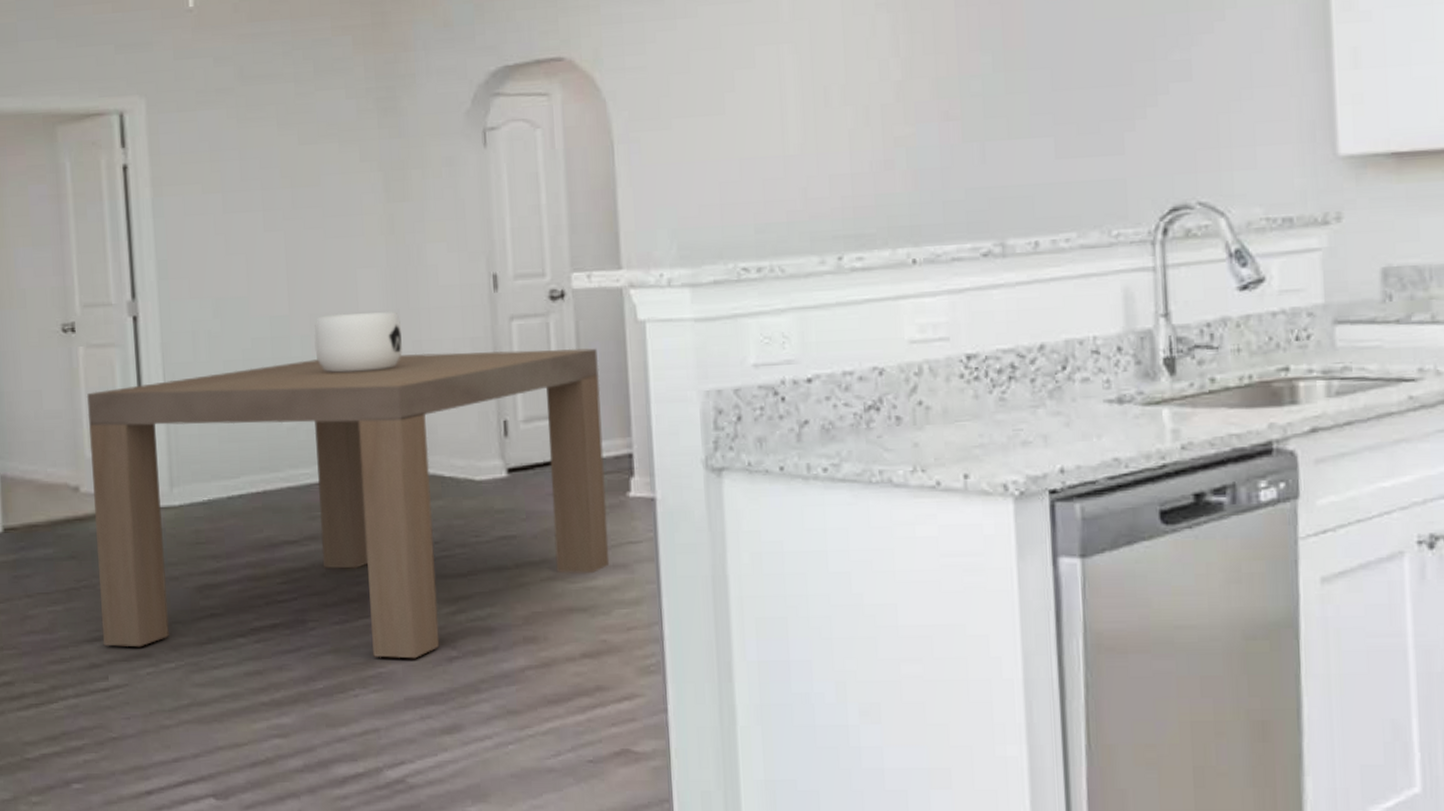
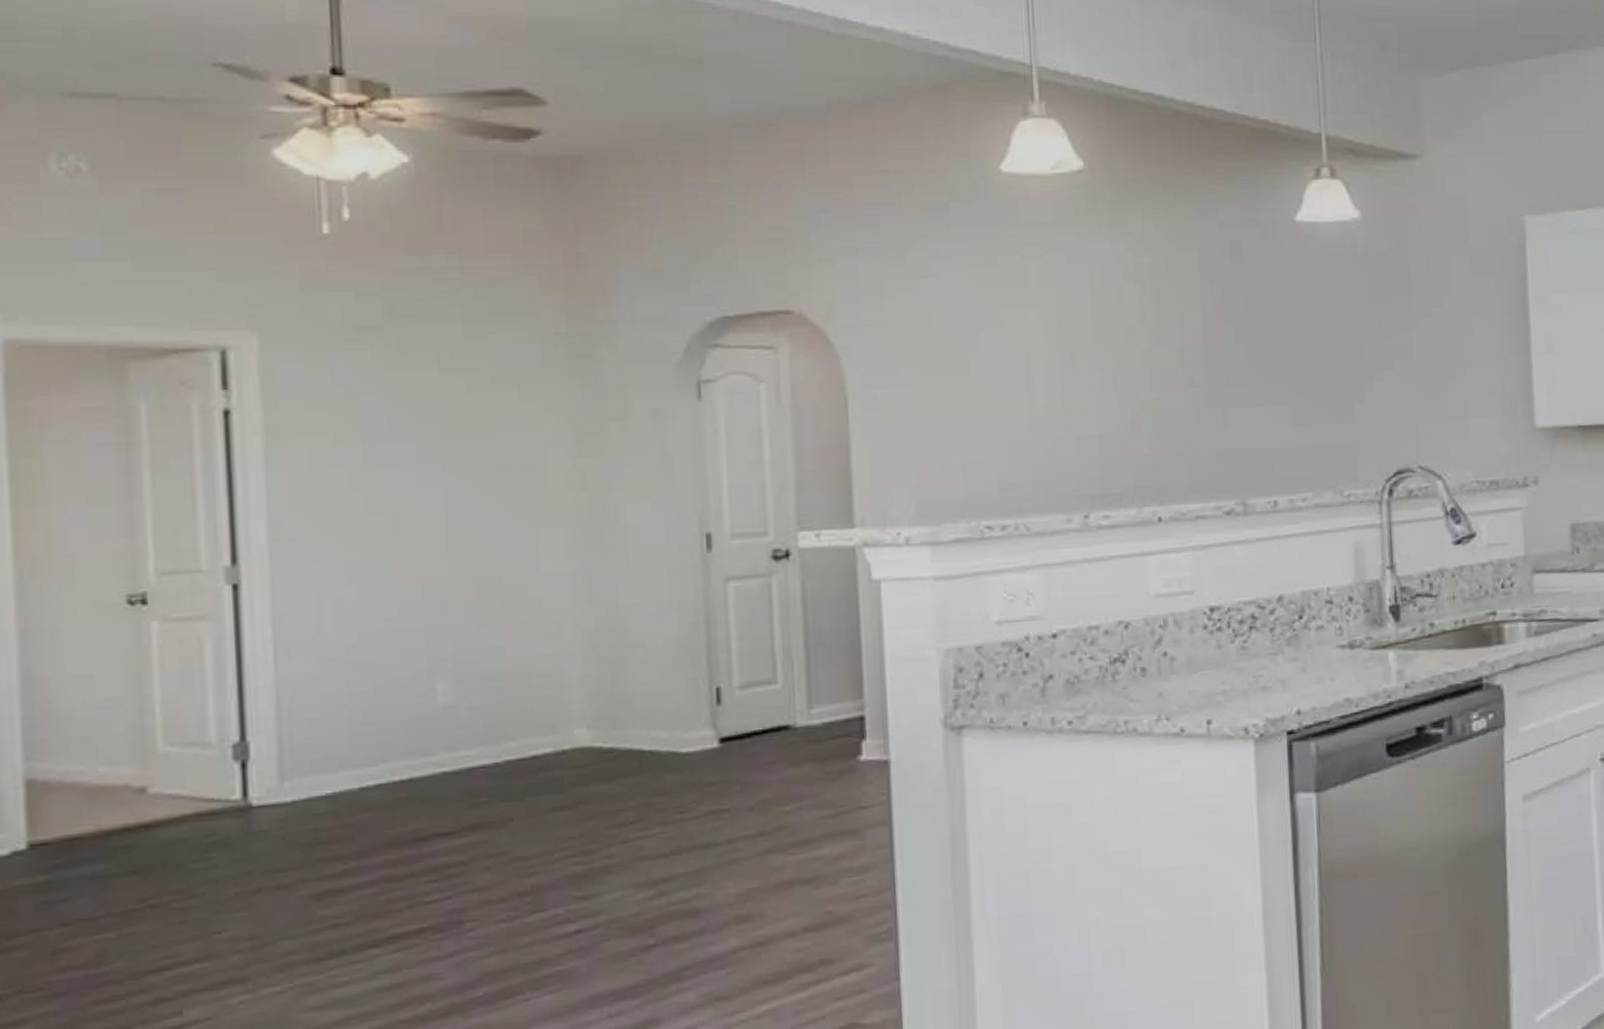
dining table: present [86,311,610,659] -> none [161,574,837,975]

